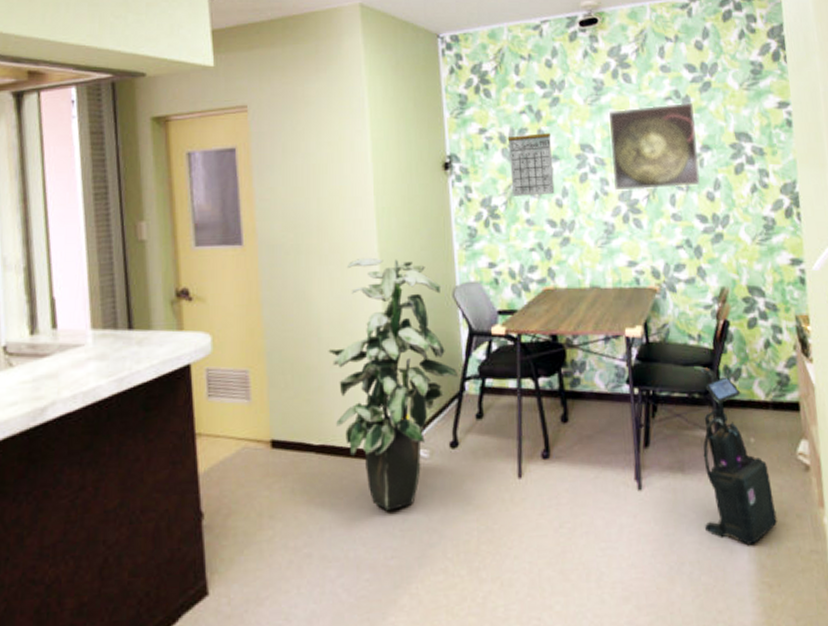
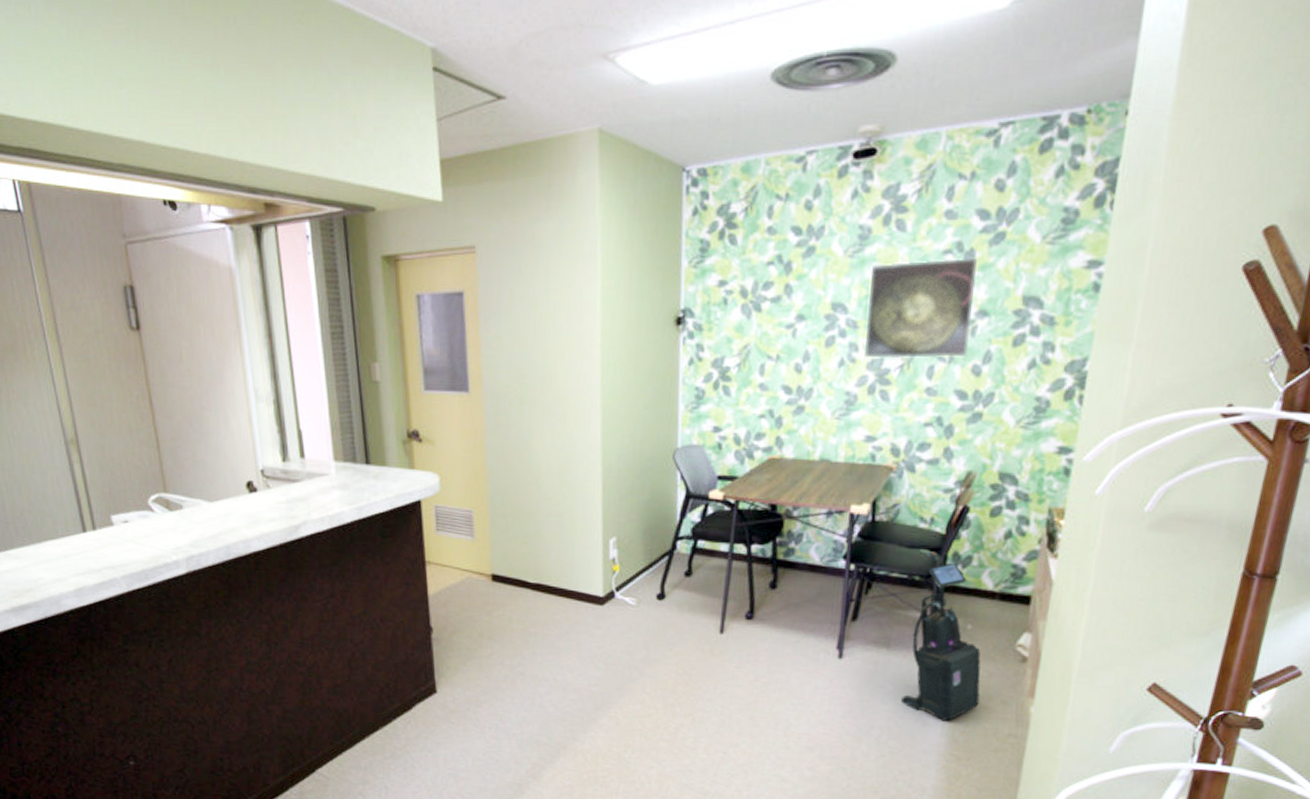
indoor plant: present [328,257,458,510] -> none [547,412,671,646]
calendar: present [507,133,555,196] -> none [747,288,800,359]

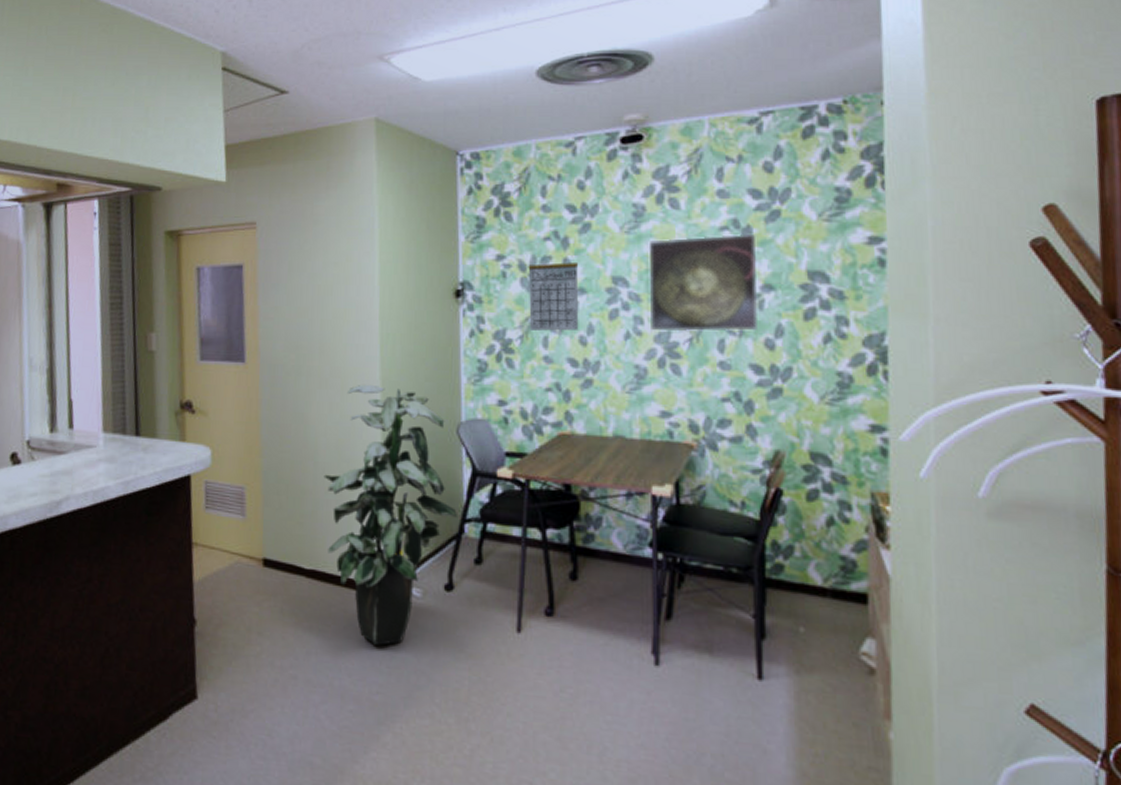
indoor plant: none [547,412,671,646] -> present [323,384,457,646]
calendar: none [747,288,800,359] -> present [528,262,579,331]
vacuum cleaner: present [901,551,981,721] -> none [734,539,827,749]

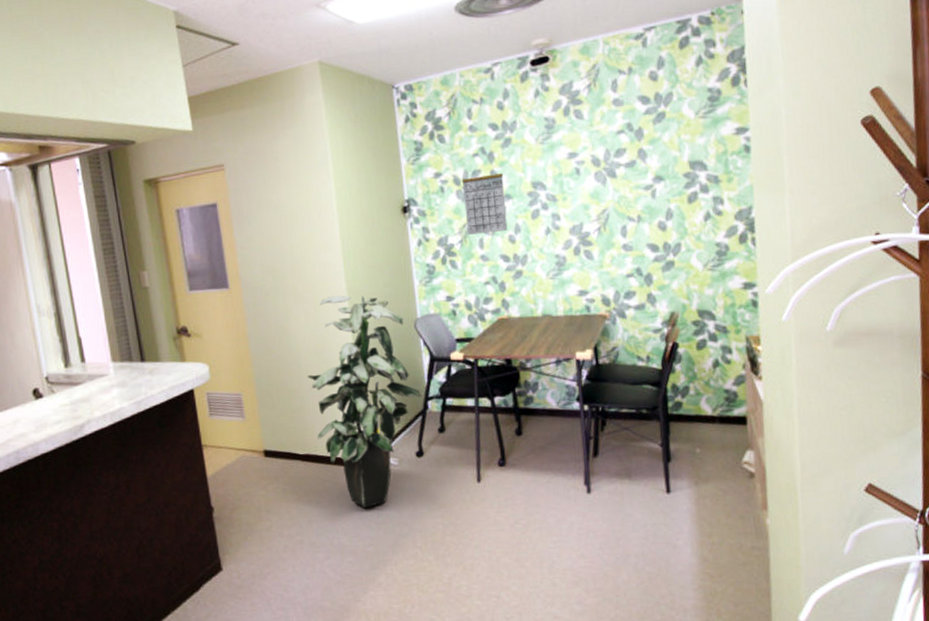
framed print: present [648,233,757,332] -> none [559,134,652,225]

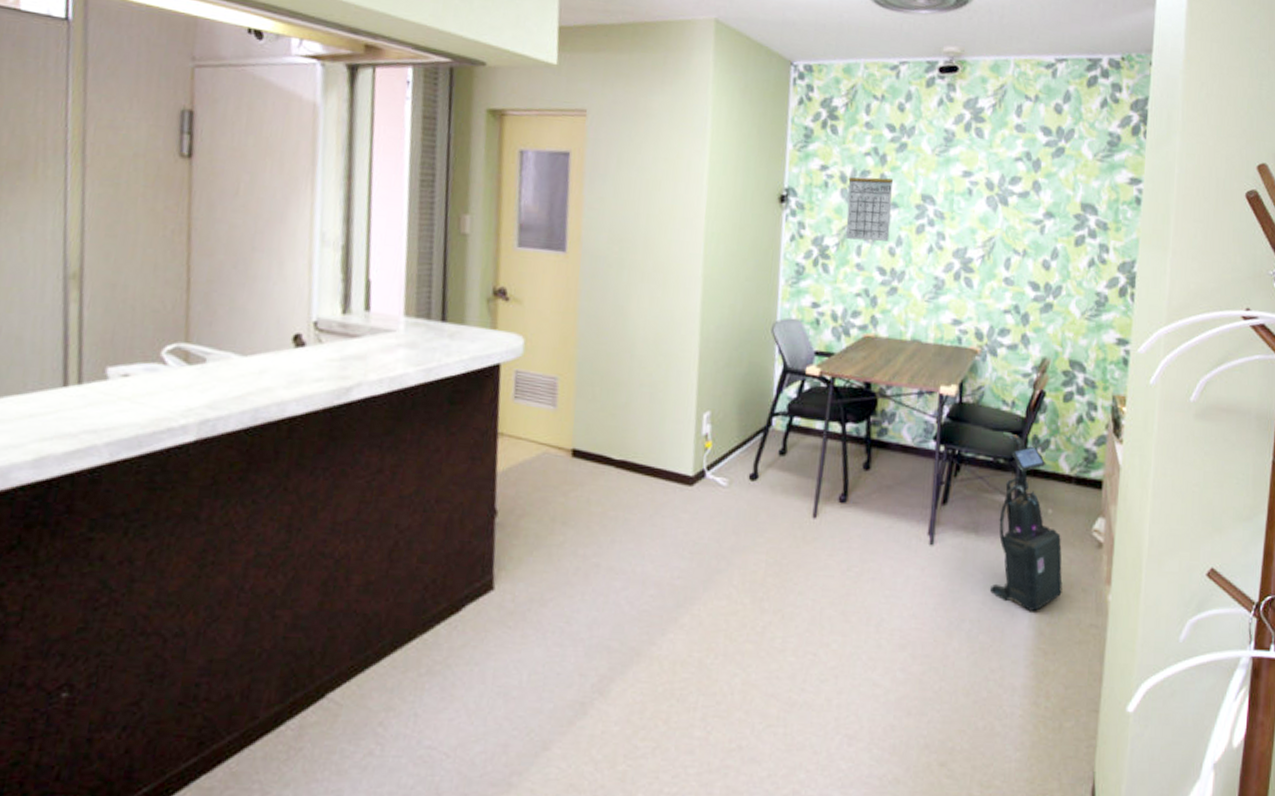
indoor plant: present [307,295,421,507] -> none [639,280,767,532]
vacuum cleaner: none [648,386,720,542] -> present [990,434,1063,612]

